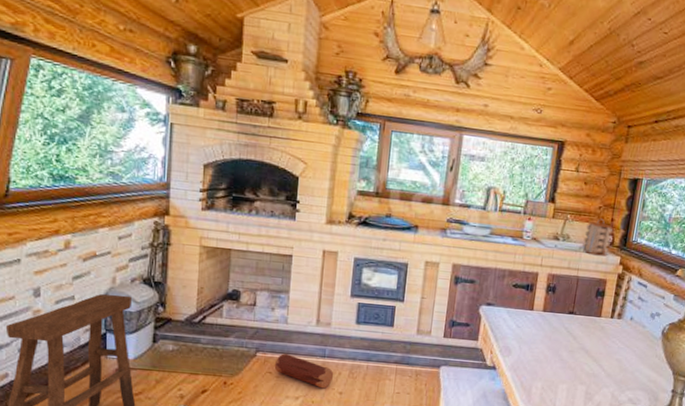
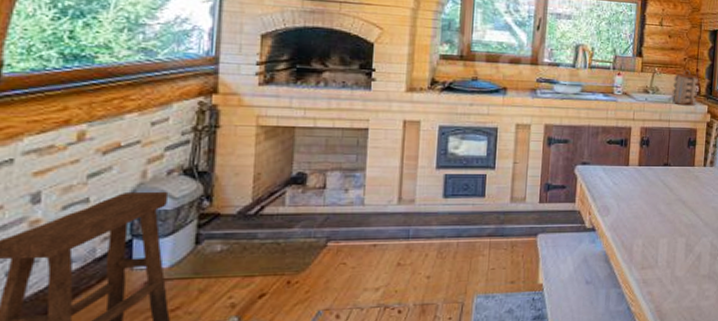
decorative log: present [274,354,334,389] -> none [349,240,420,275]

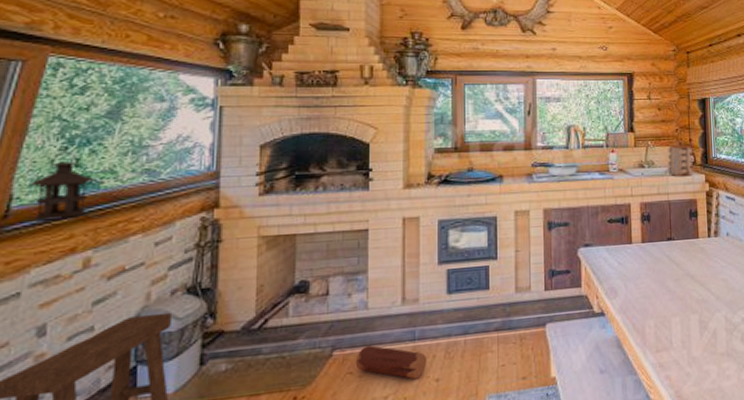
lantern: none [20,18,91,91] -> present [28,147,96,221]
decorative log: none [349,240,420,275] -> present [355,345,428,380]

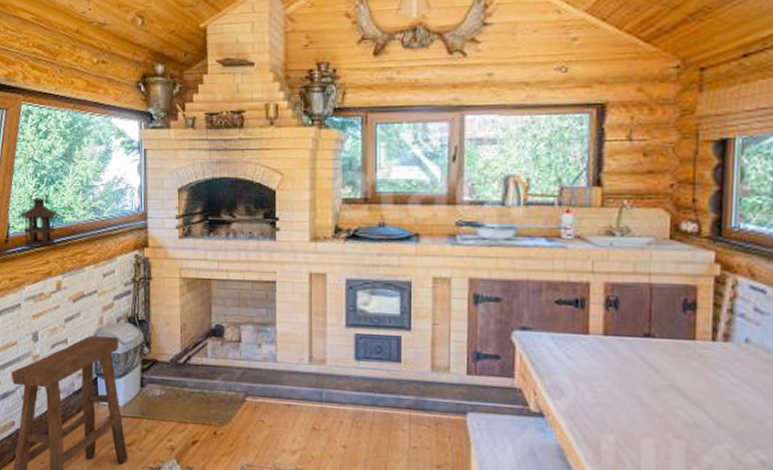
decorative log: present [355,345,428,380] -> none [266,398,335,441]
spice rack: present [667,140,693,178] -> none [652,199,698,254]

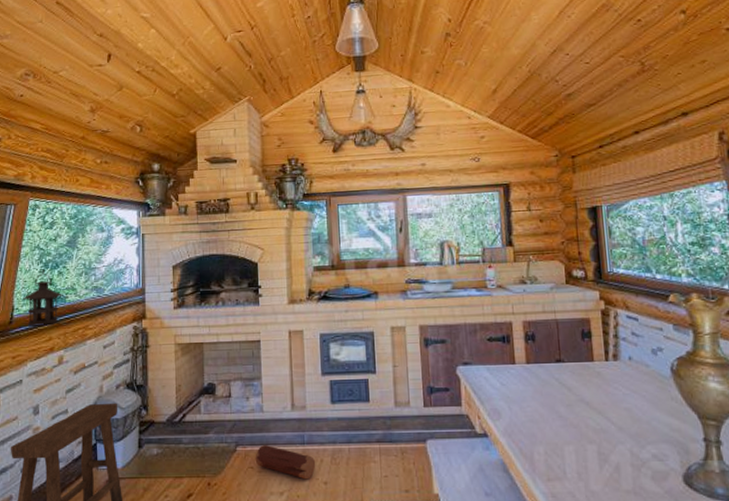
decorative log: none [266,398,335,441] -> present [255,445,316,480]

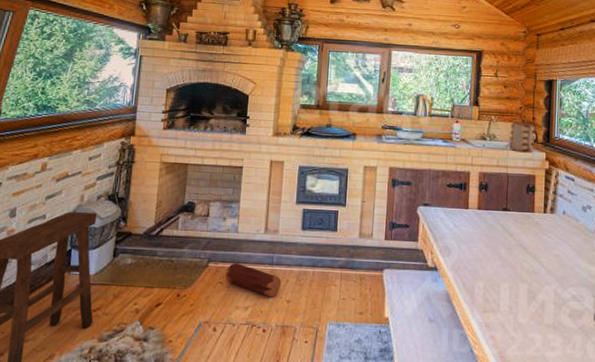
lantern: present [23,270,63,327] -> none [11,78,54,132]
spice rack: none [552,253,584,295] -> present [508,117,536,154]

